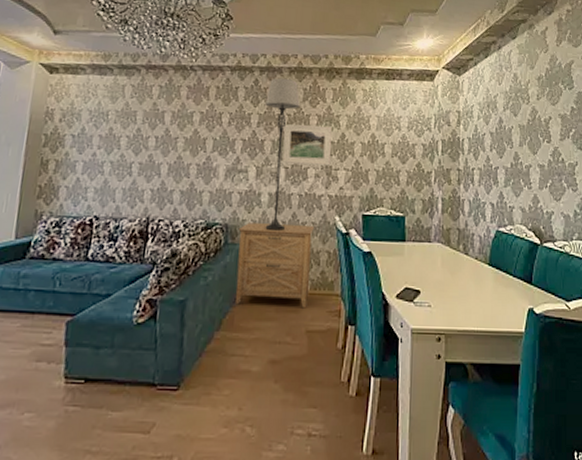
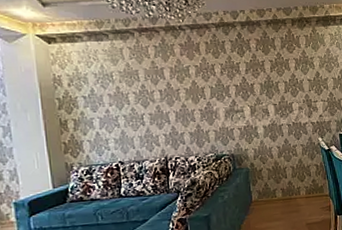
cabinet: present [235,223,314,309] -> none [242,147,305,213]
lamp: present [265,77,300,232] -> none [249,30,281,156]
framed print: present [282,124,332,166] -> none [269,67,310,102]

